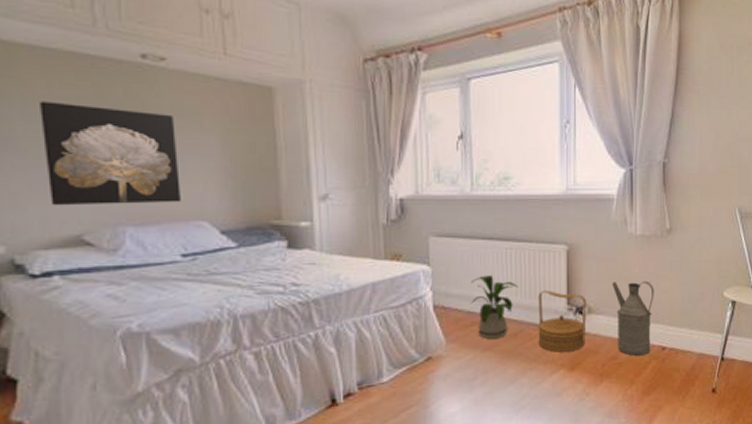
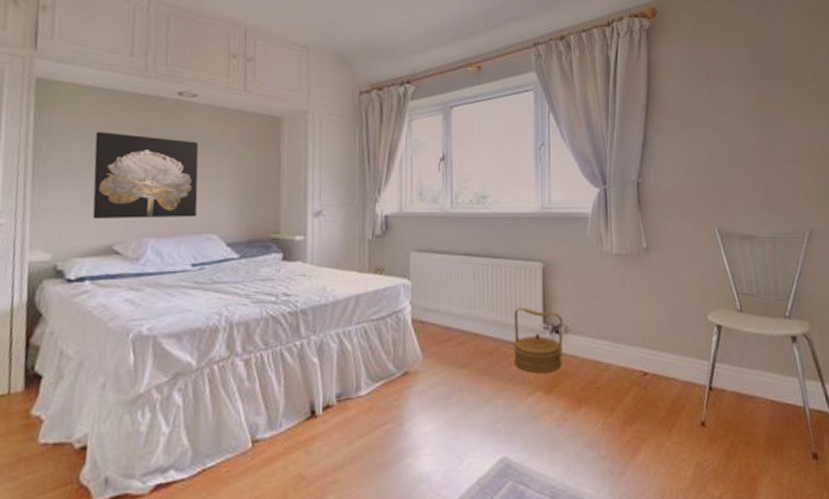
house plant: present [470,275,519,339] -> none [447,291,495,355]
watering can: present [612,280,654,356] -> none [589,300,633,380]

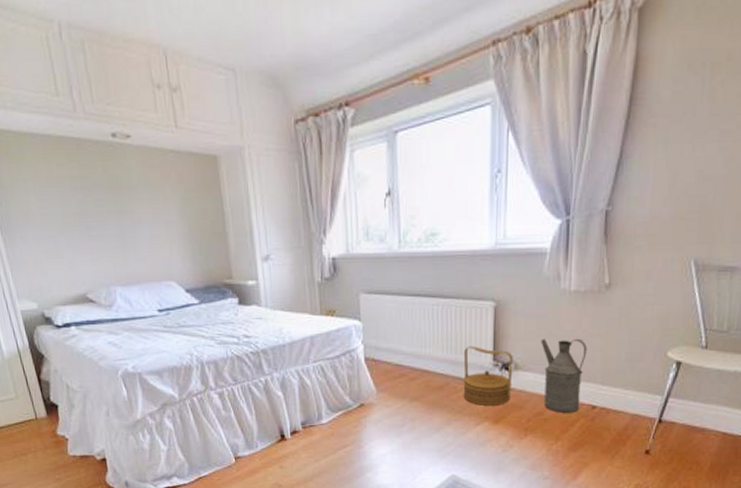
wall art: present [92,131,199,220] -> none [45,181,153,270]
watering can: none [589,300,633,380] -> present [541,338,587,413]

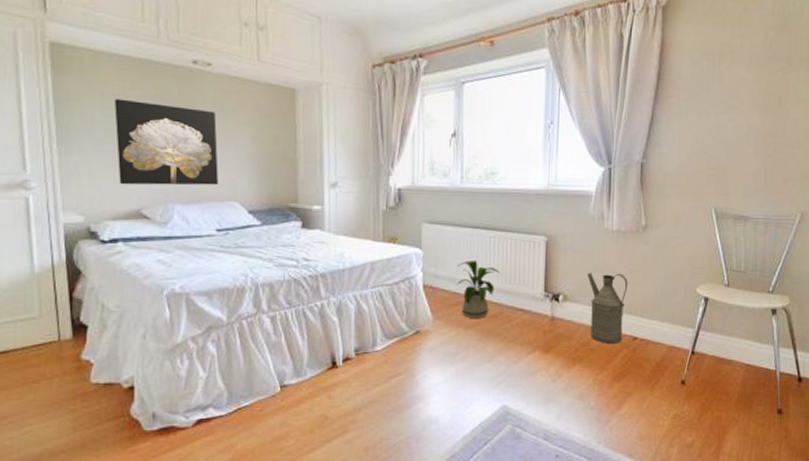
wall art: none [45,181,153,270] -> present [114,98,218,186]
house plant: none [398,331,445,390] -> present [456,260,500,318]
basket: present [463,345,513,405] -> none [516,276,563,335]

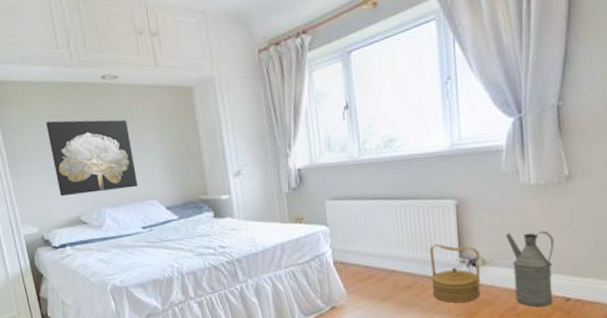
house plant: present [456,260,500,318] -> none [365,232,410,290]
basket: none [516,276,563,335] -> present [429,243,481,303]

